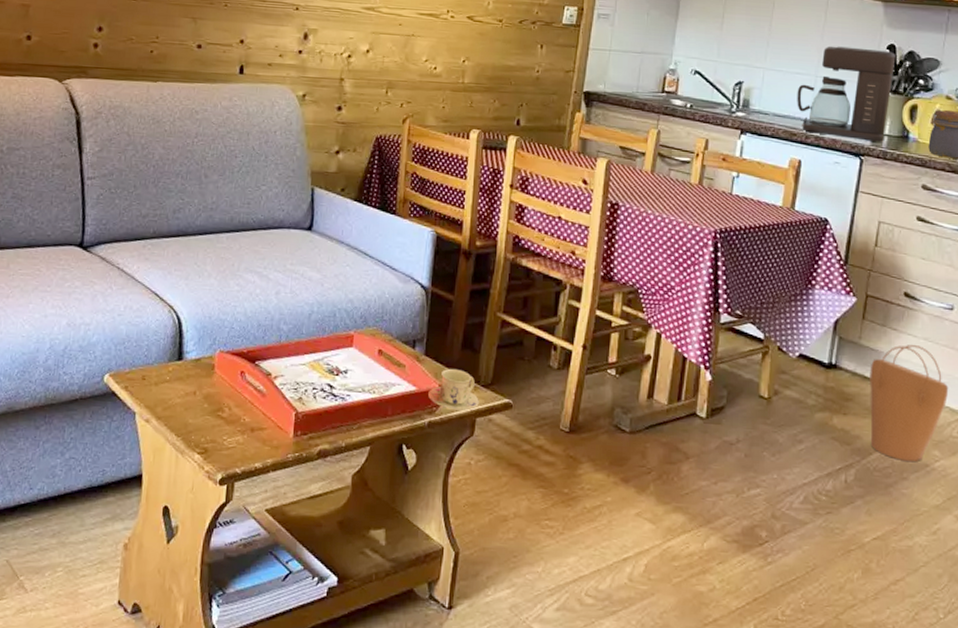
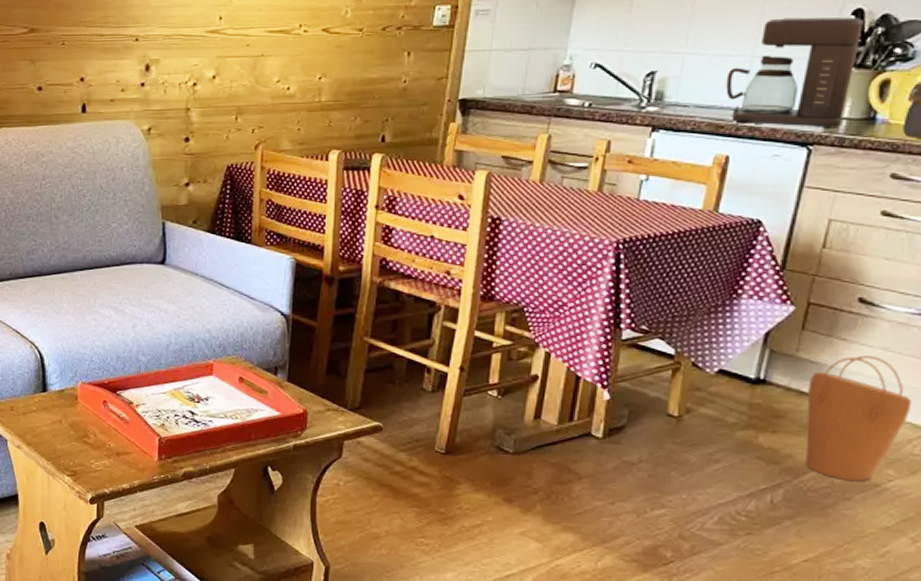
cup and saucer: present [428,368,479,411] -> none [293,393,347,434]

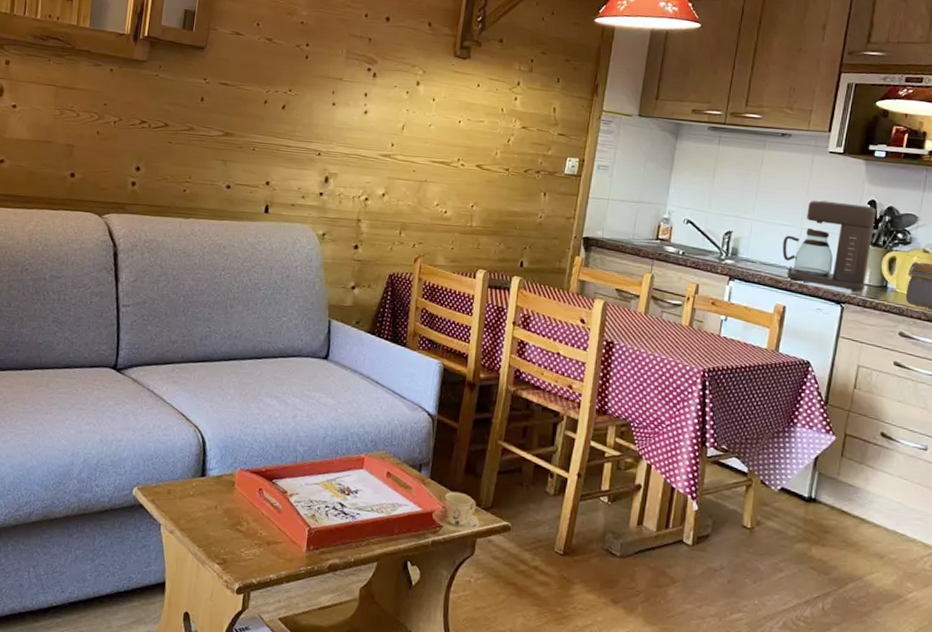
cup and saucer: none [293,393,347,434] -> present [432,491,480,532]
shopping bag: present [806,356,912,481] -> none [847,482,922,592]

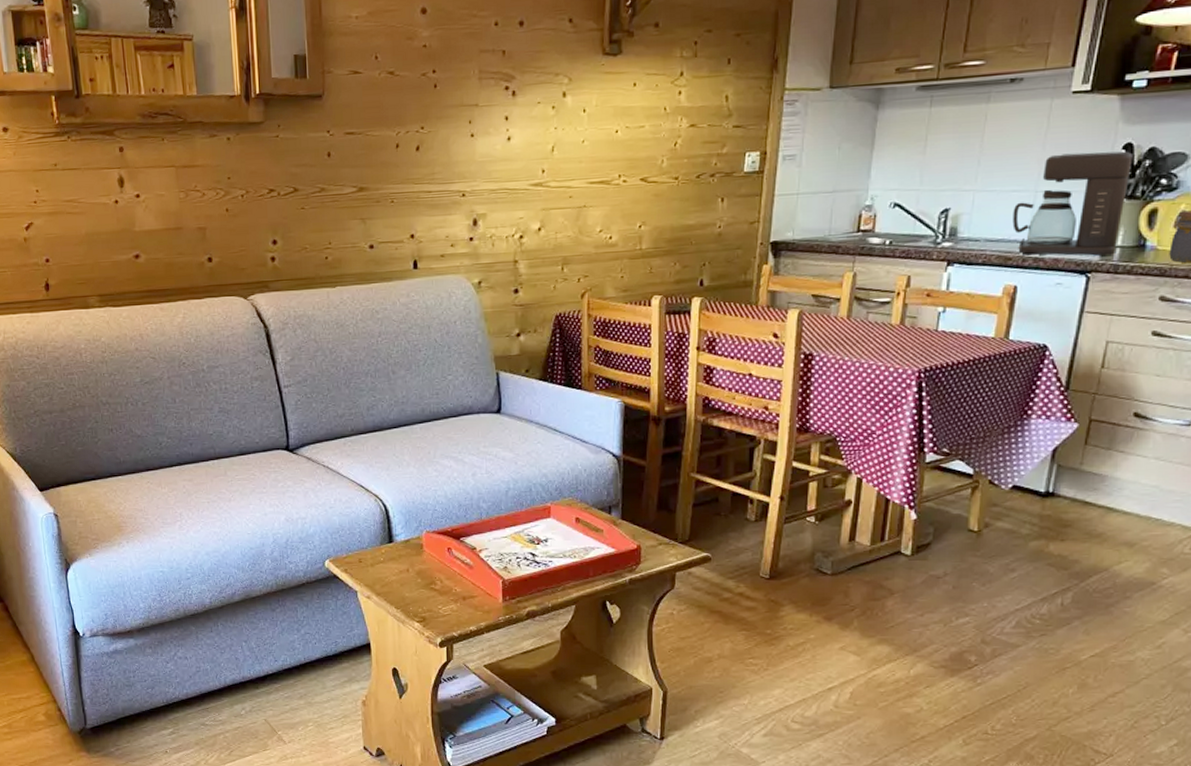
cup and saucer: present [432,491,480,532] -> none [627,529,678,567]

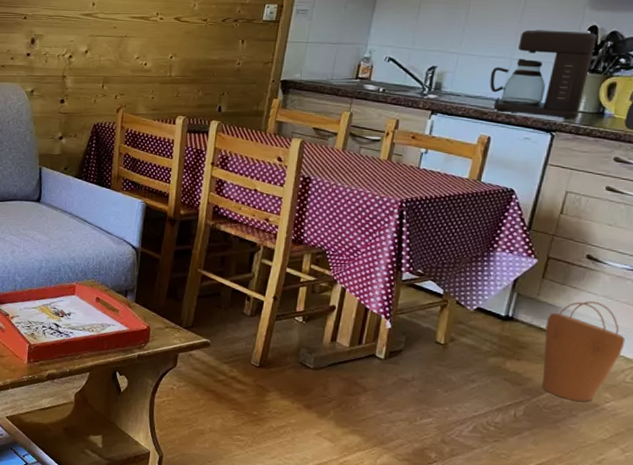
shopping bag: none [1091,466,1182,580] -> present [542,301,626,402]

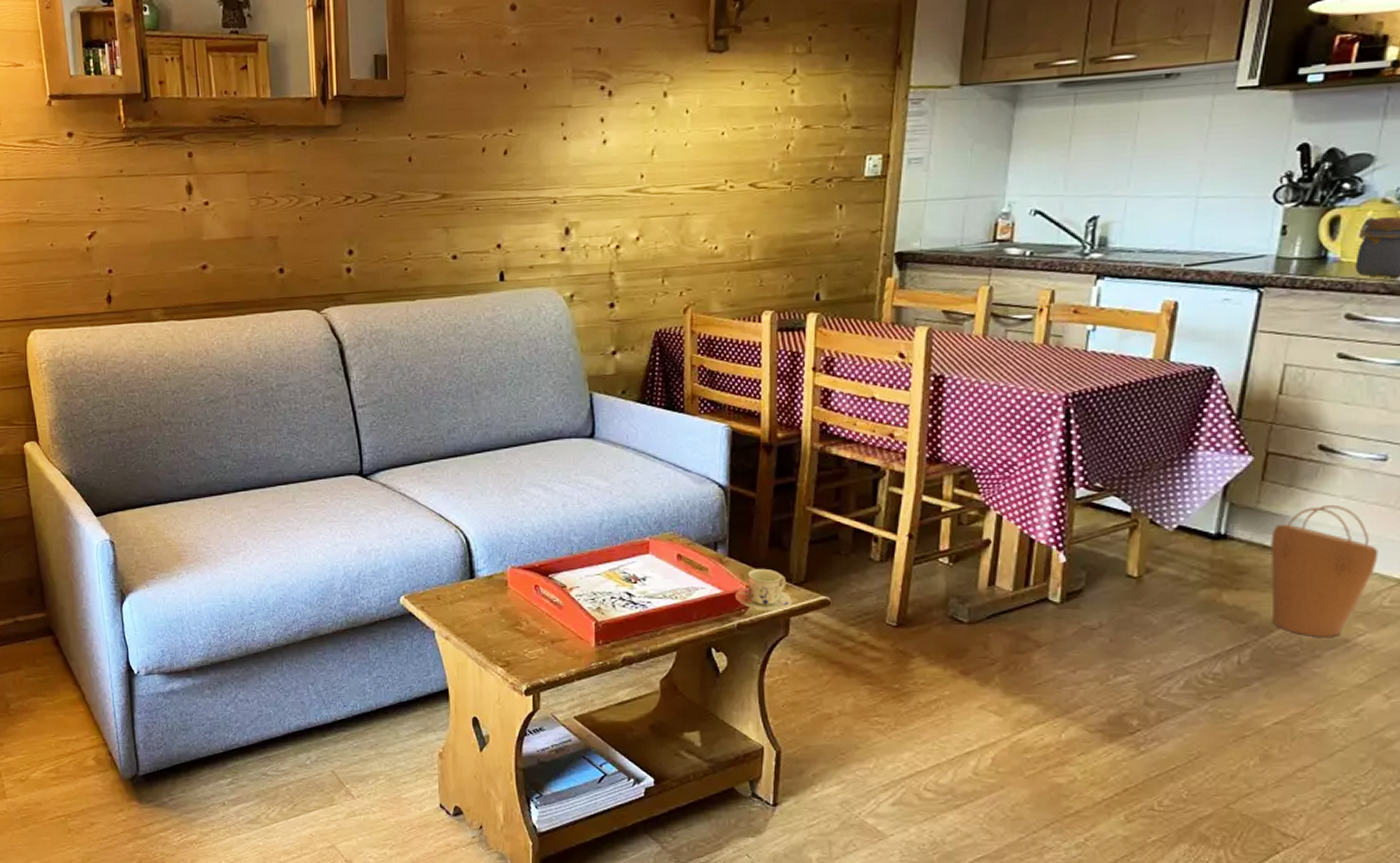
cup and saucer: none [138,313,181,347] -> present [735,568,792,611]
coffee maker: present [489,29,597,119] -> none [1171,152,1309,270]

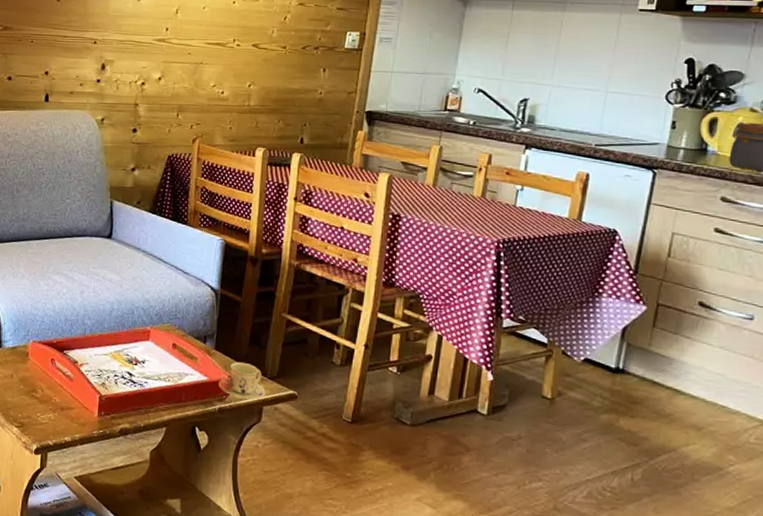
shopping bag: present [1271,505,1379,637] -> none [659,352,746,465]

